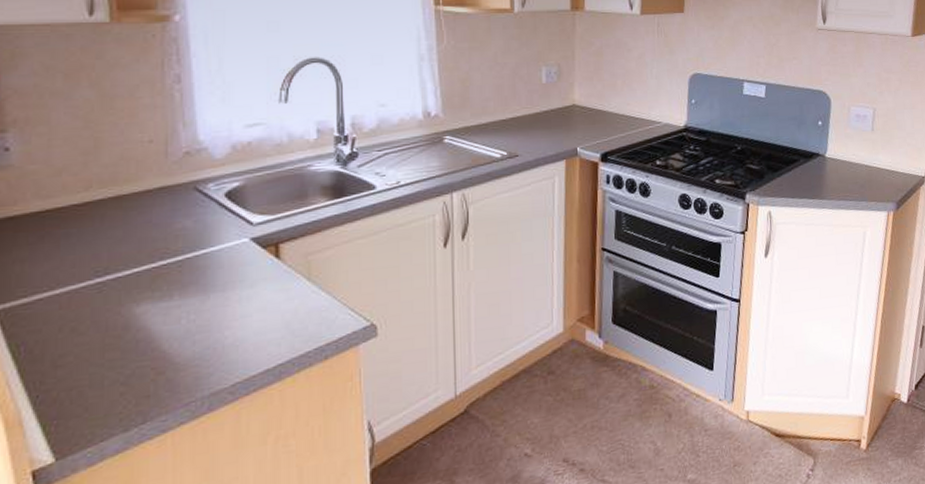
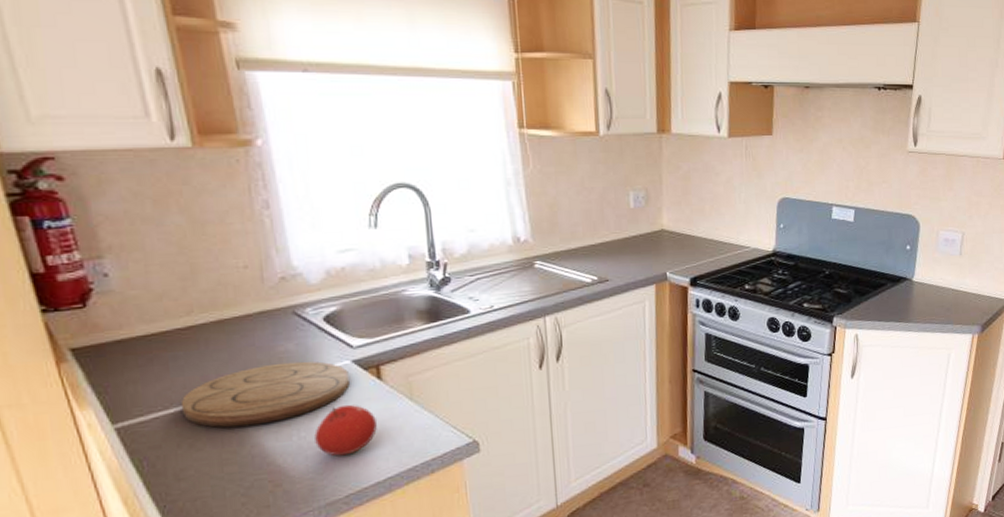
cutting board: none [67,239,246,310] -> present [180,361,350,428]
fruit: none [205,284,271,341] -> present [314,404,377,456]

